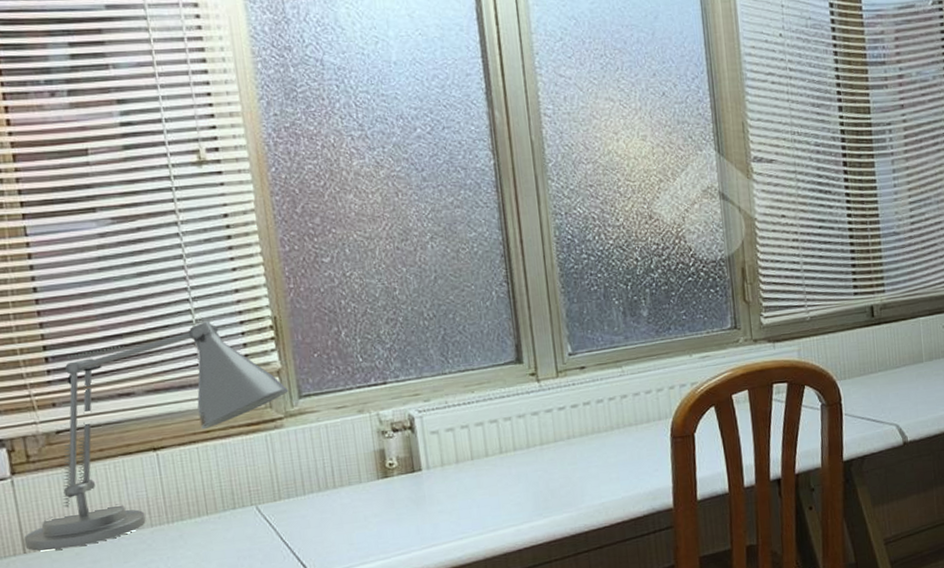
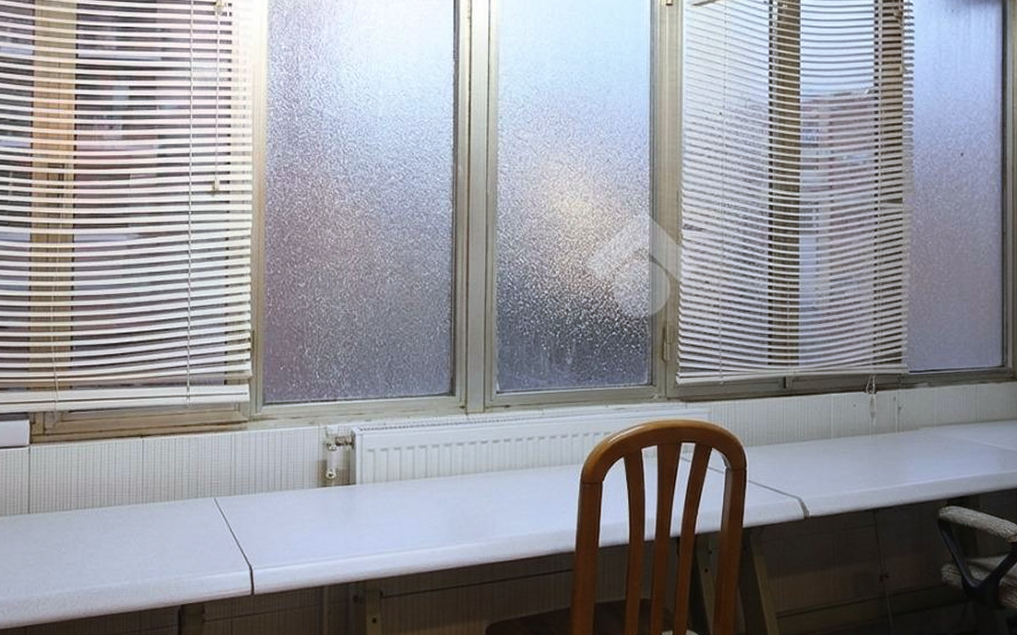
desk lamp: present [23,321,289,551] -> none [30,329,255,514]

